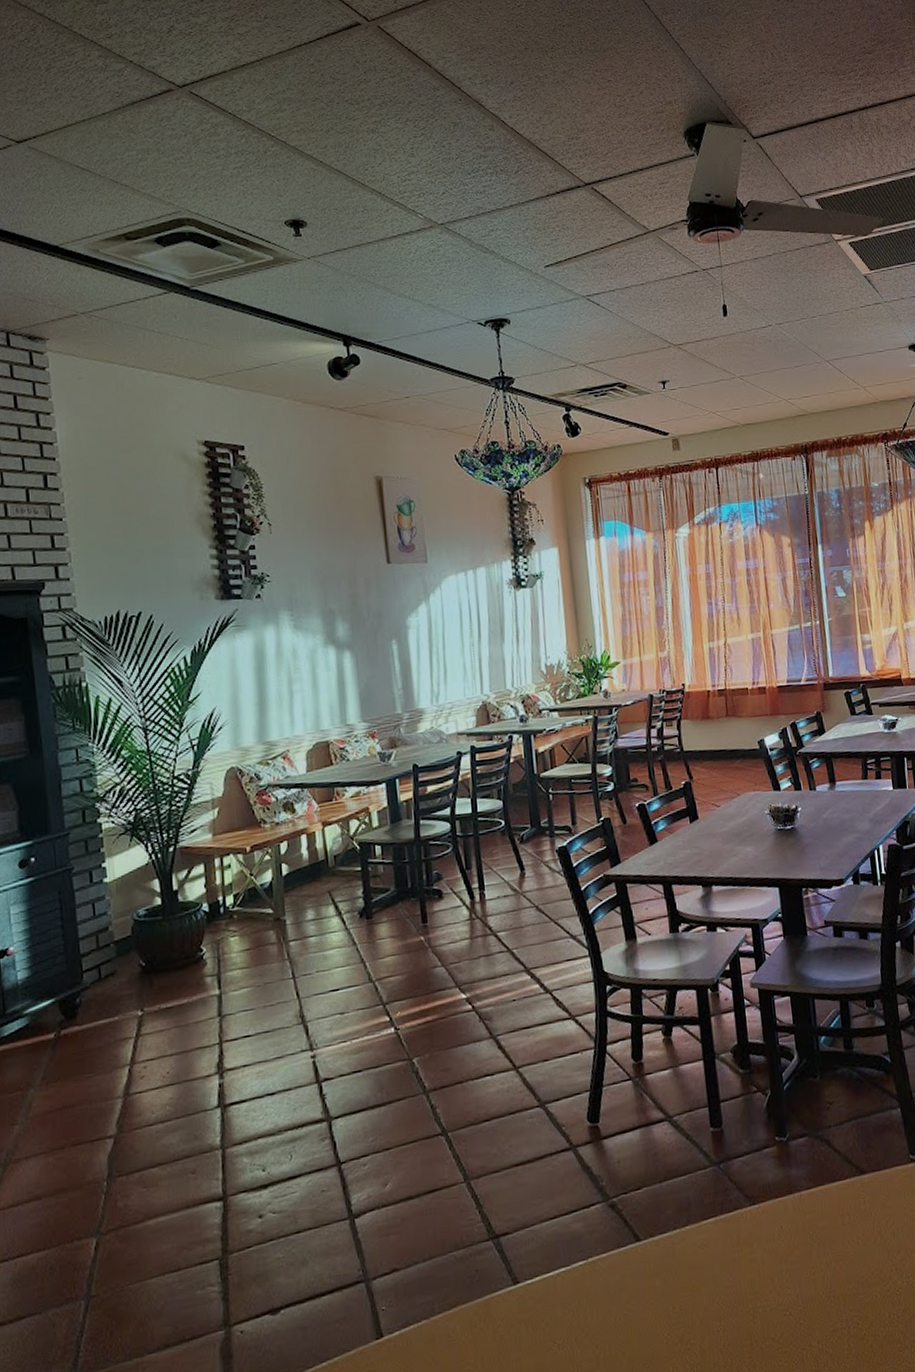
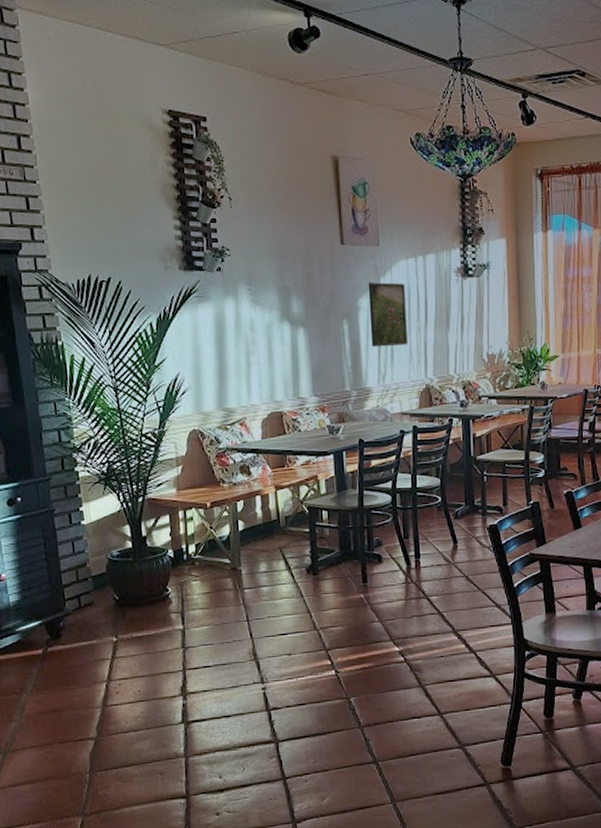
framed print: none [417,598,461,666] -> present [368,282,407,347]

